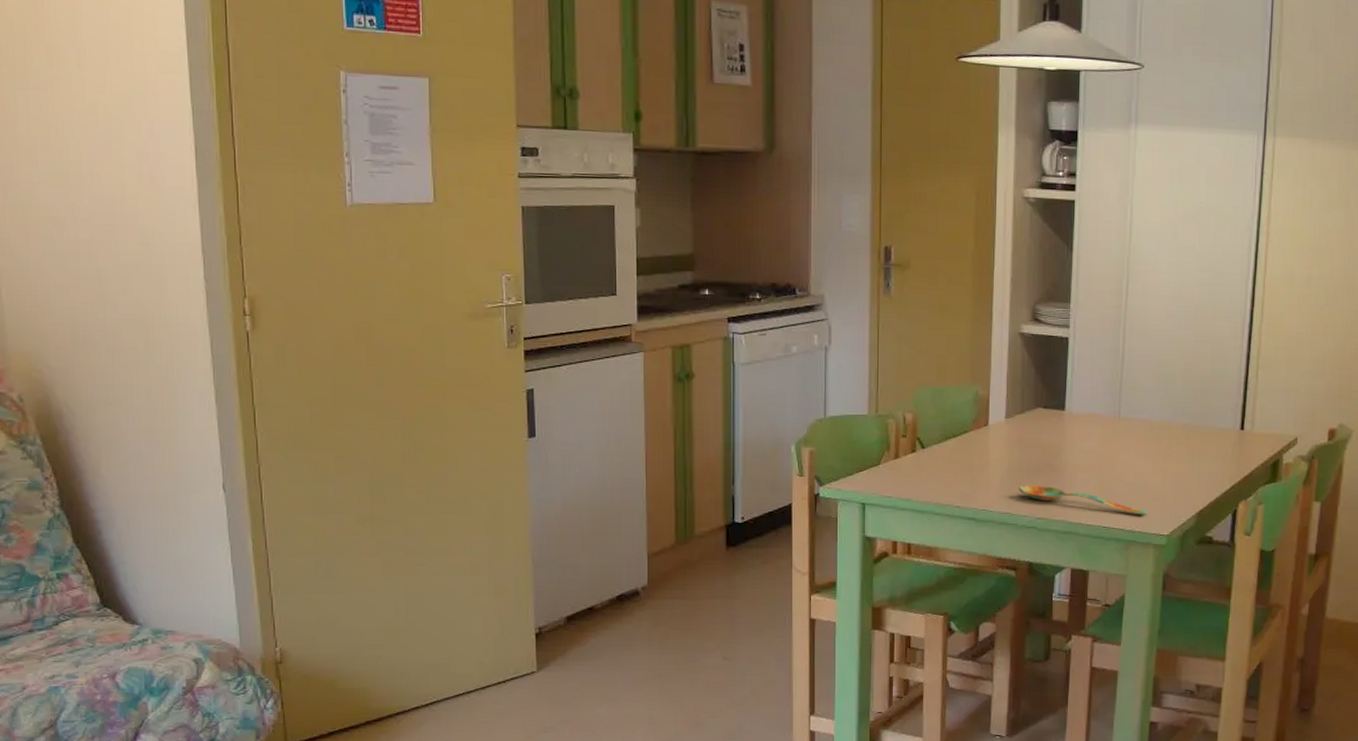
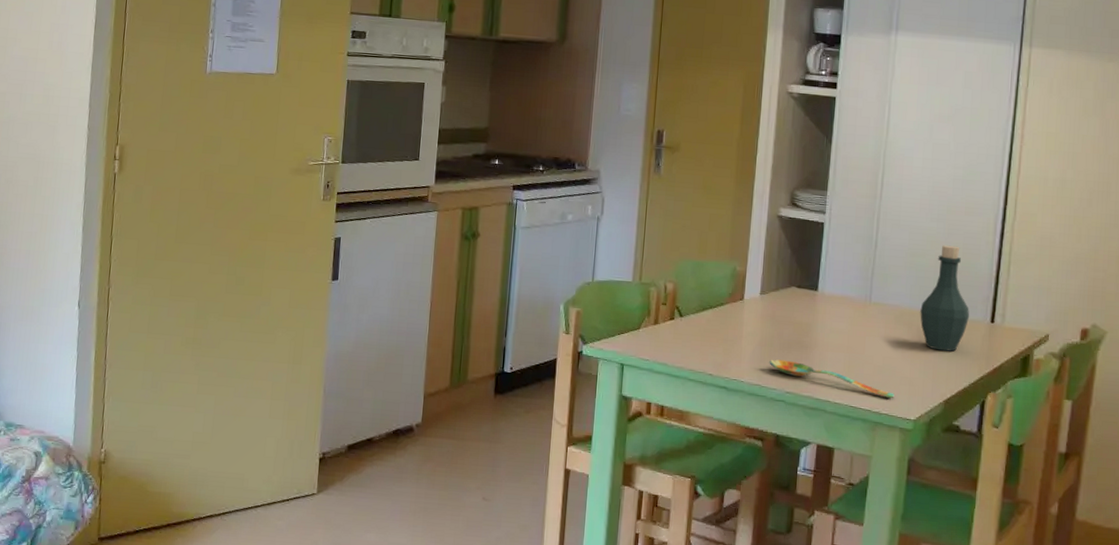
bottle: none [1170,353,1219,462] -> present [920,245,969,352]

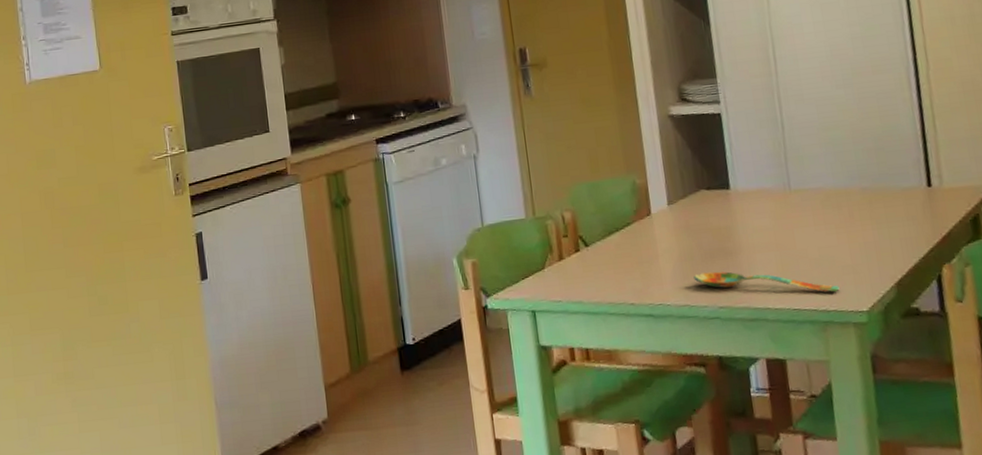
bottle: present [920,245,969,352] -> none [846,110,903,229]

